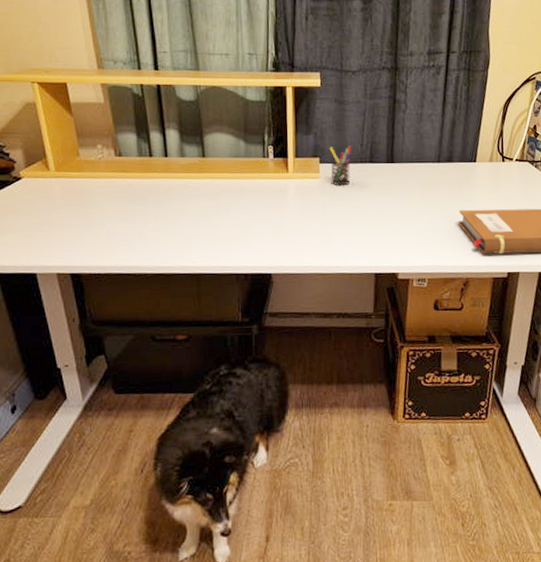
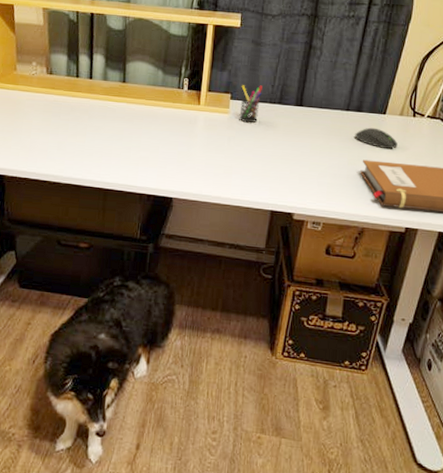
computer mouse: none [449,177,491,197] -> present [355,127,398,150]

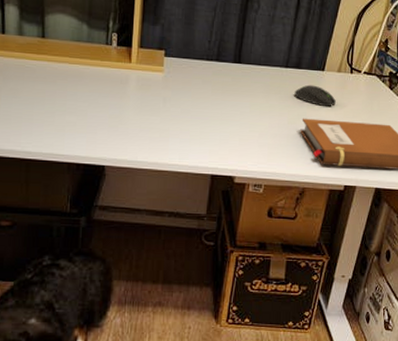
pen holder: present [239,85,262,123] -> none [174,40,198,82]

